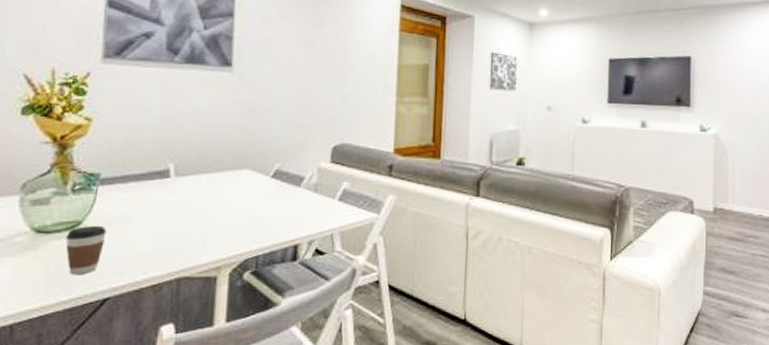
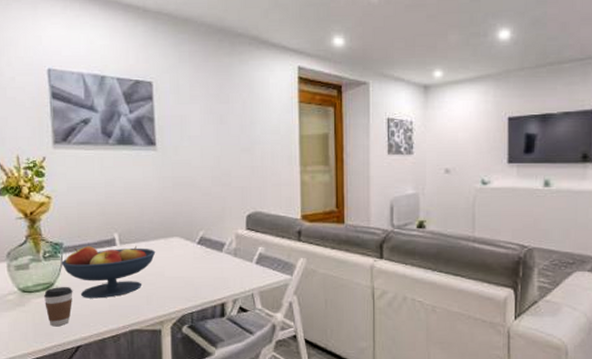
fruit bowl: none [95,177,220,240] -> present [61,246,156,299]

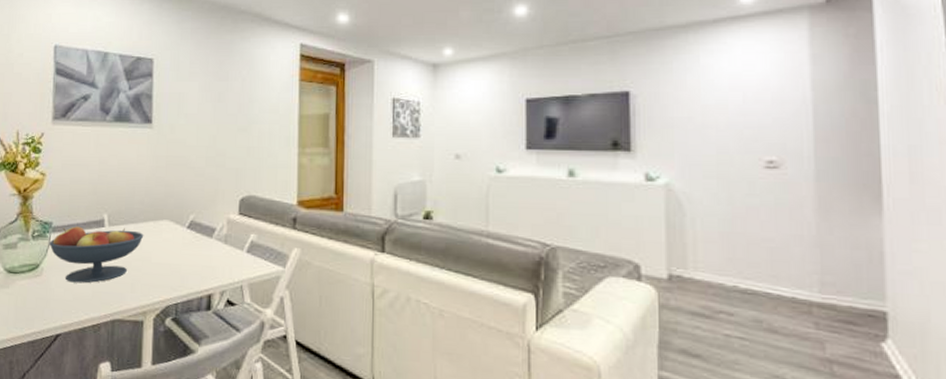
coffee cup: present [44,287,73,327] -> none [28,269,58,312]

